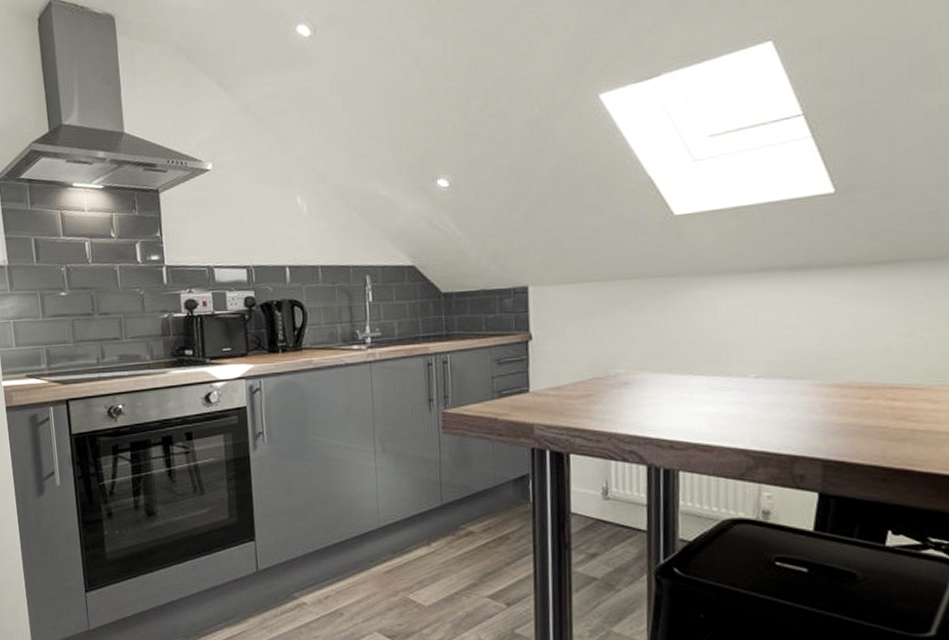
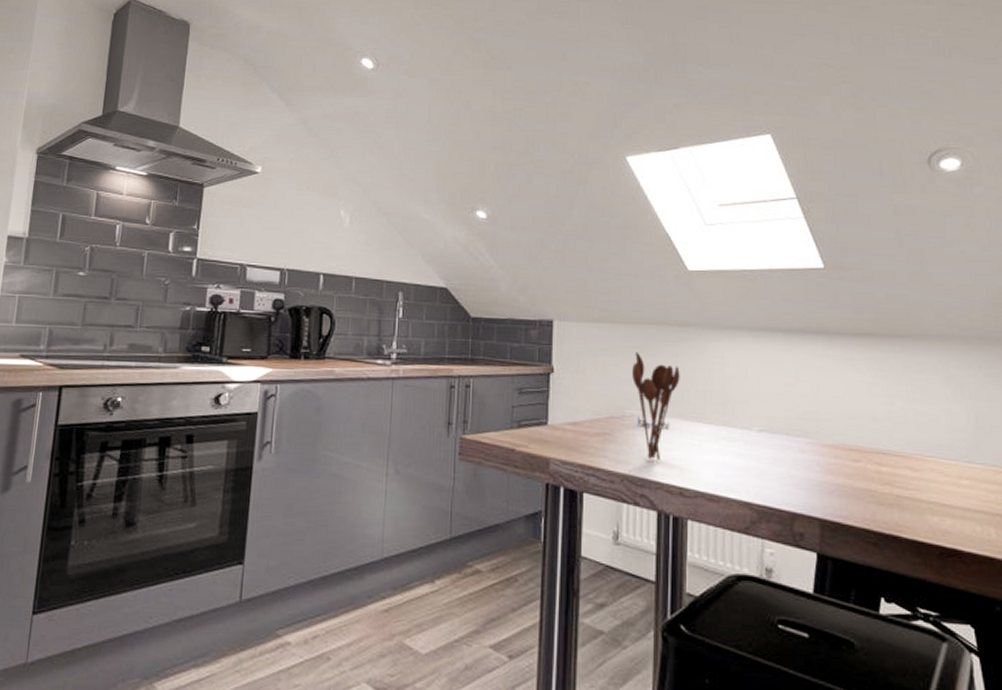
utensil holder: none [615,309,668,417] -> present [632,351,680,461]

